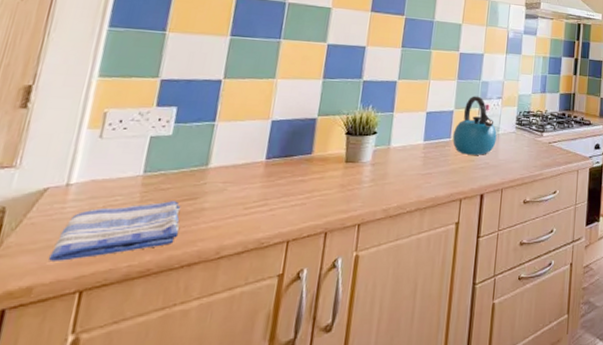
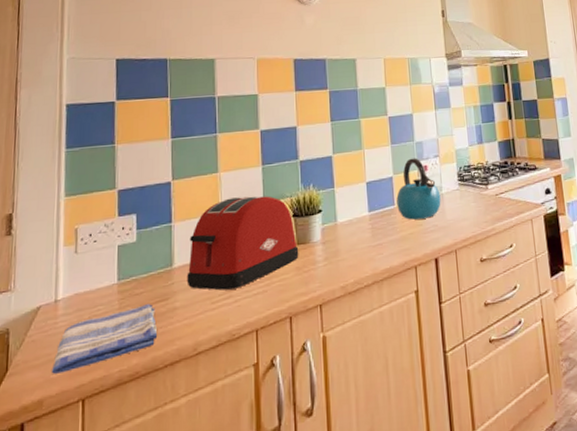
toaster: none [221,106,347,197] -> present [187,196,299,290]

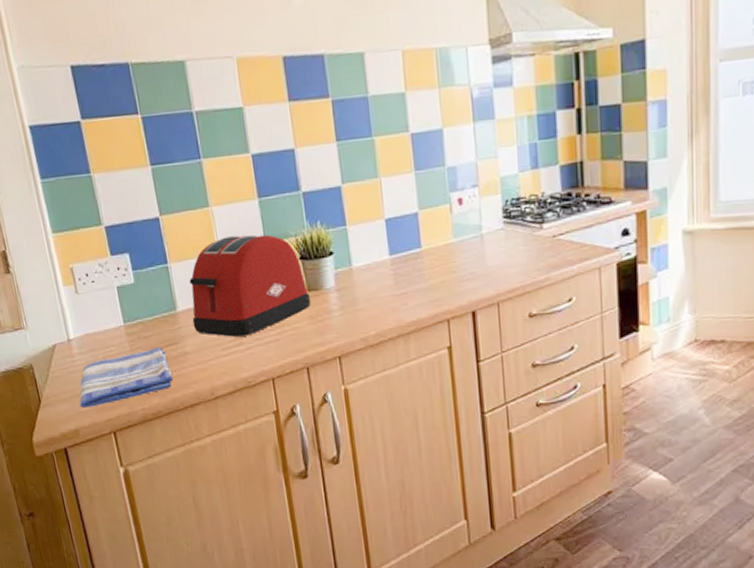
kettle: present [396,158,441,220] -> none [423,188,481,266]

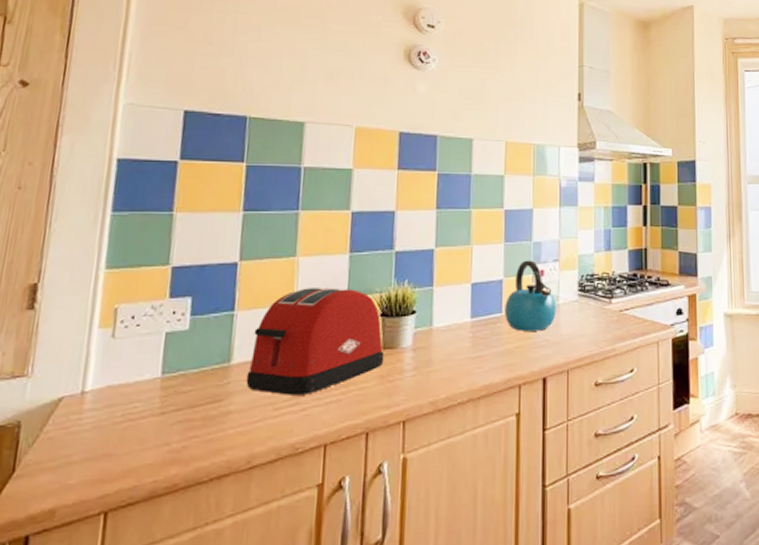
dish towel: present [79,347,174,408] -> none [68,405,205,479]
kettle: none [423,188,481,266] -> present [505,260,556,331]

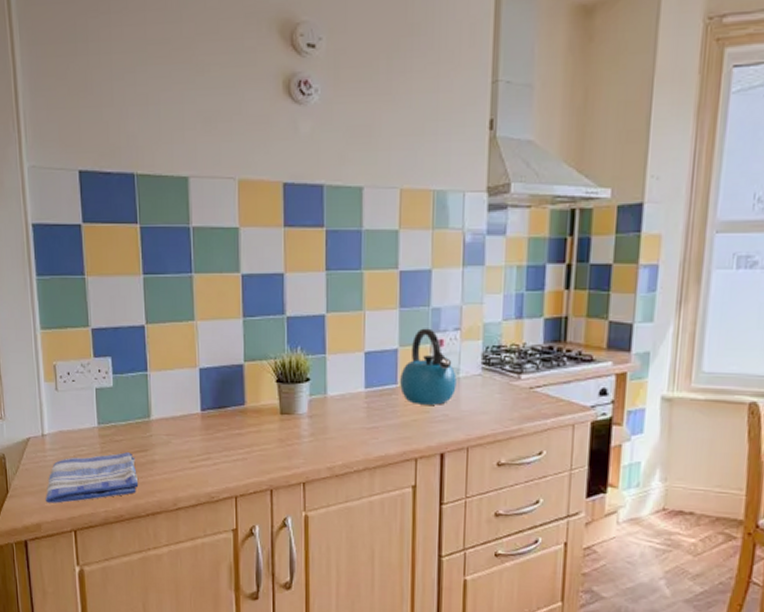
dish towel: none [68,405,205,479] -> present [45,452,139,503]
toaster: present [246,288,384,395] -> none [164,352,282,451]

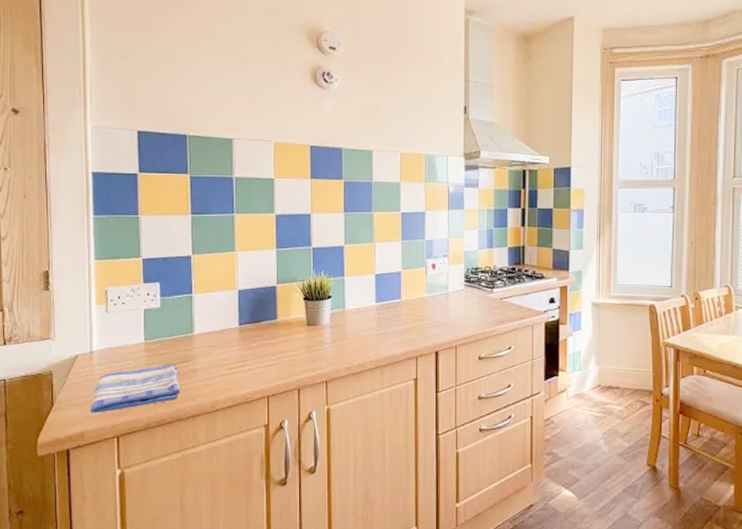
kettle: present [400,328,457,405] -> none [403,255,446,314]

